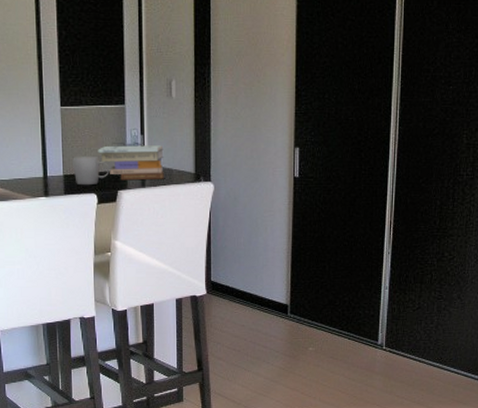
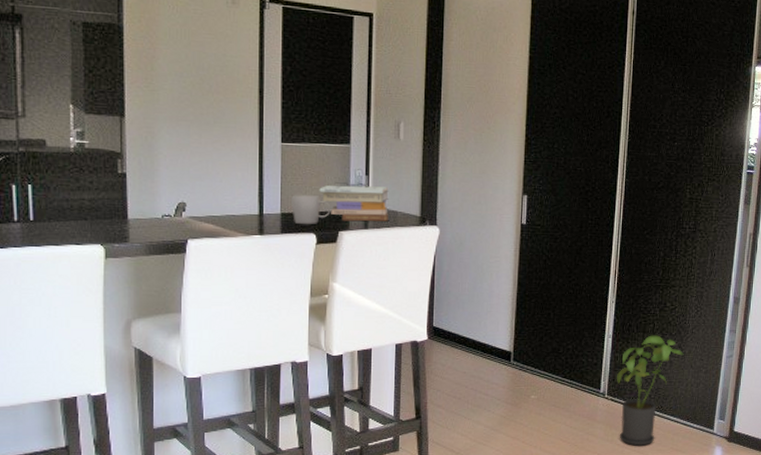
house plant: none [395,286,464,398] -> present [617,335,684,447]

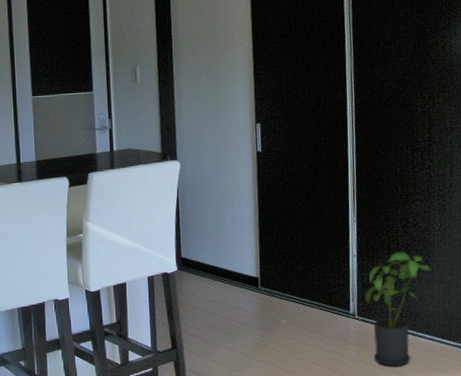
mug: present [291,194,331,225] -> none [44,140,80,170]
books: present [319,185,389,222] -> none [68,128,132,163]

